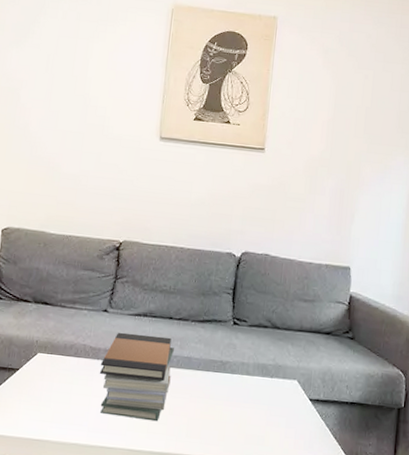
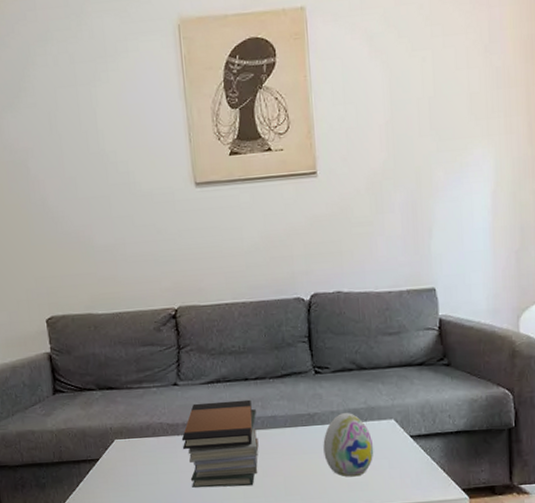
decorative egg: none [228,366,275,430] -> present [323,413,374,477]

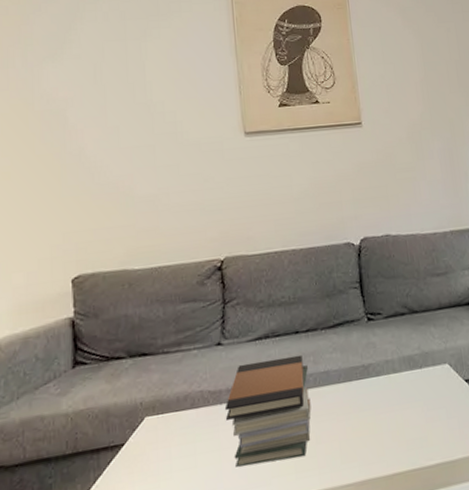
decorative egg: present [323,413,374,477] -> none [379,360,431,434]

